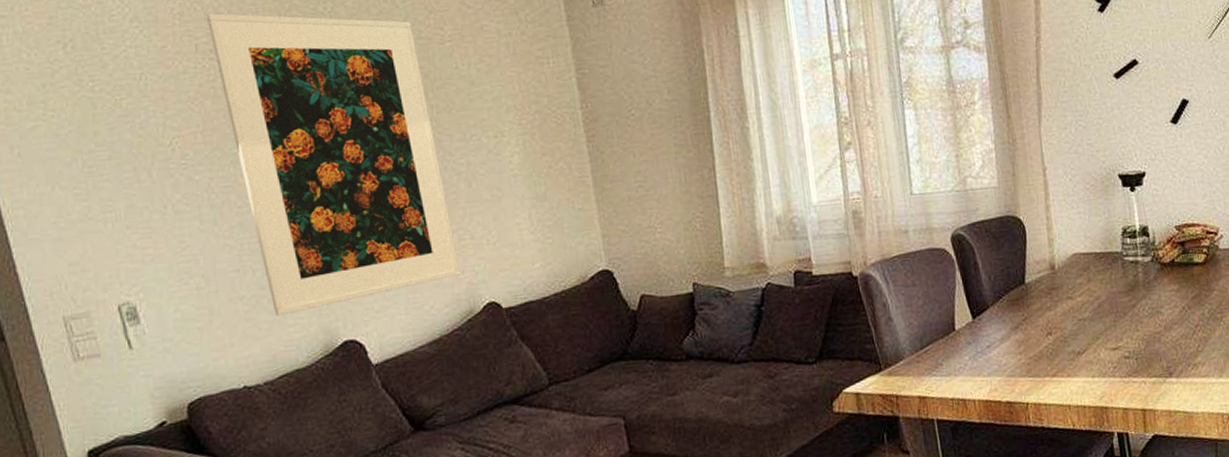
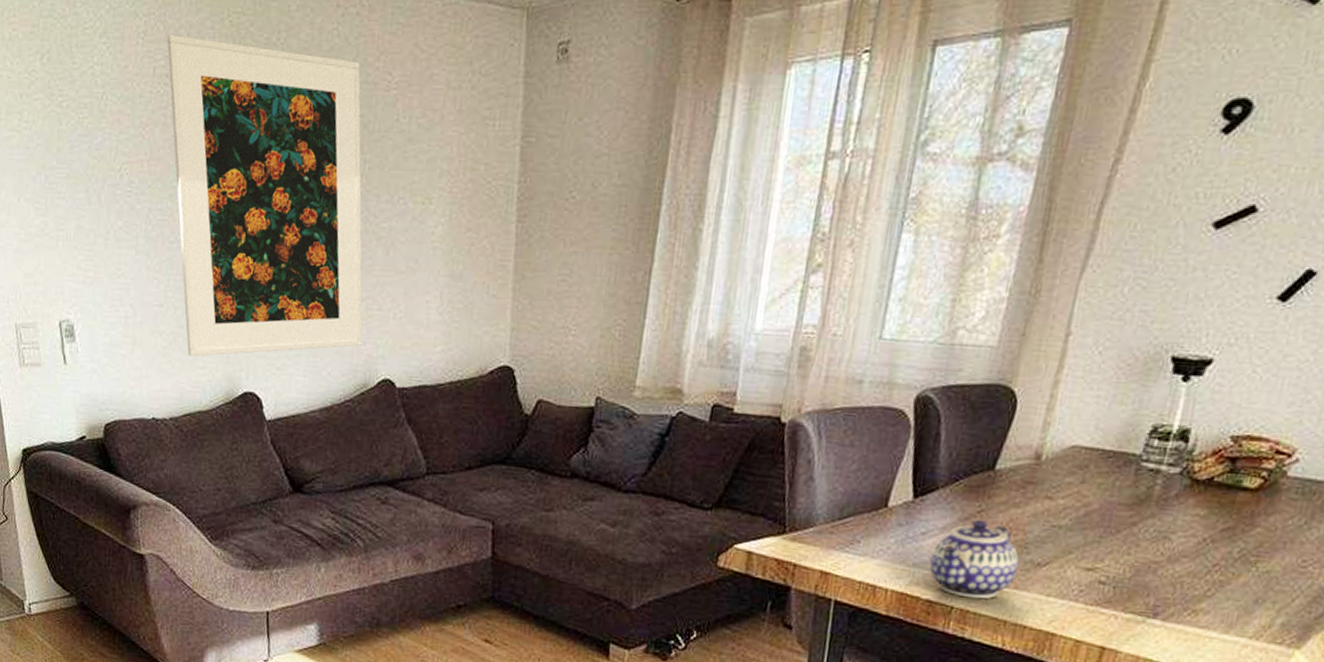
teapot: none [999,326,1066,393] -> present [929,520,1019,599]

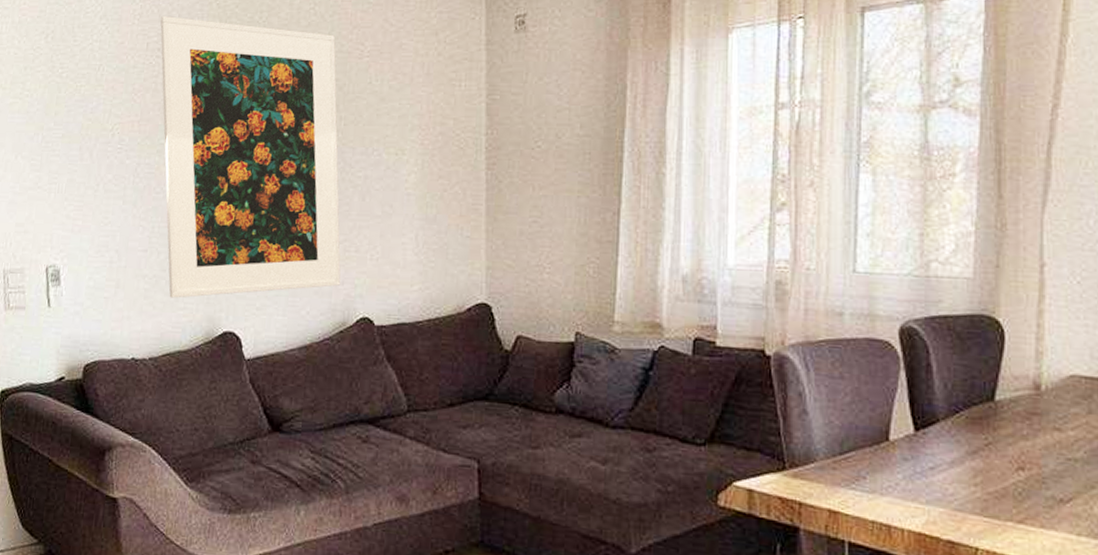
teapot: present [929,520,1019,599] -> none [943,453,1039,540]

